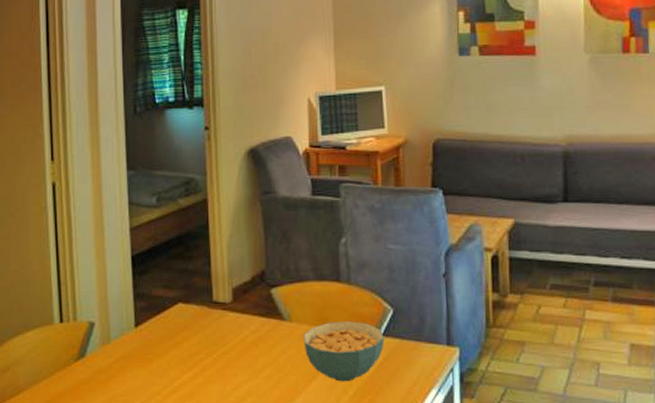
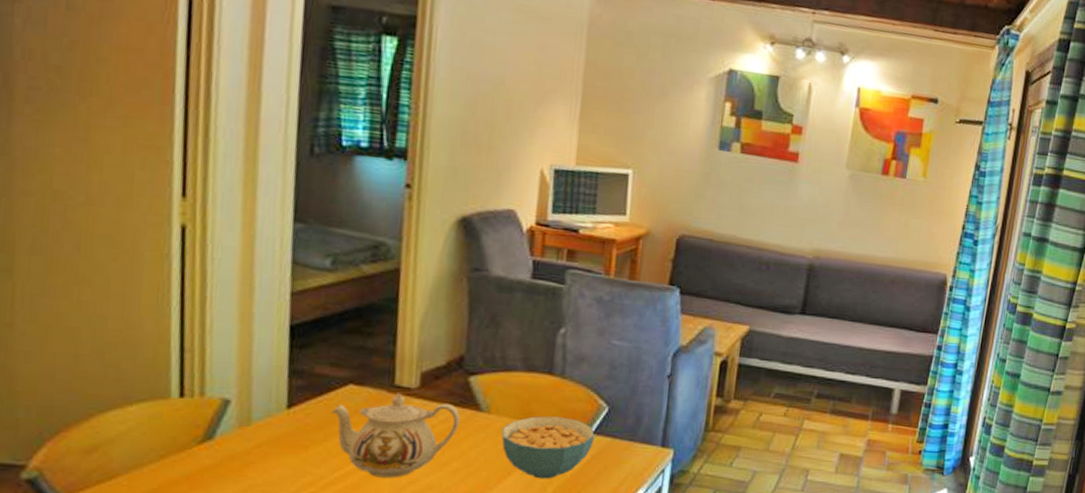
teapot: none [167,308,267,385] -> present [331,393,460,478]

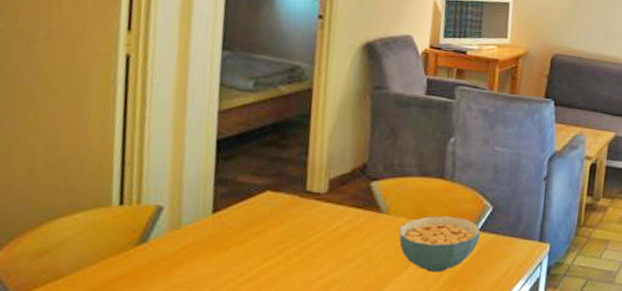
teapot: present [331,393,460,478] -> none [250,198,363,274]

